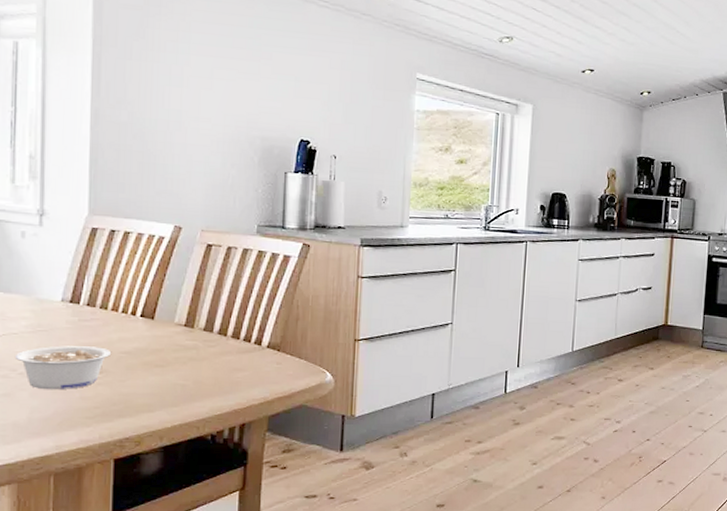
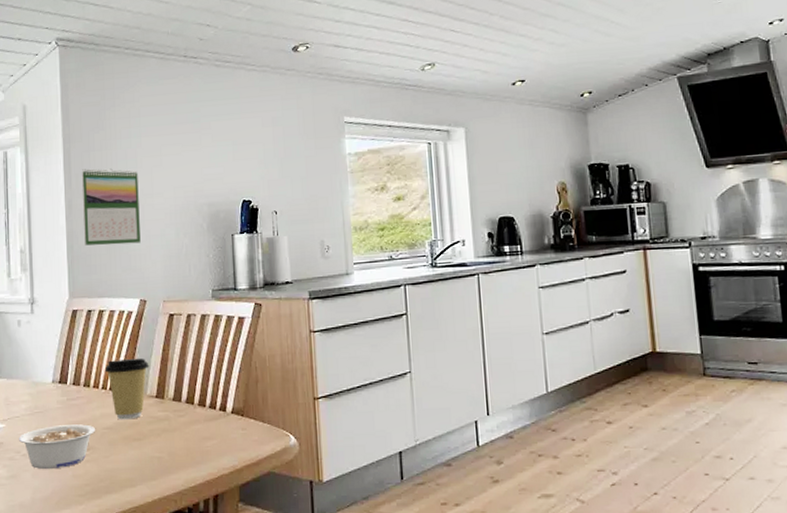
calendar: none [112,77,183,167] -> present [81,168,141,246]
coffee cup: none [126,284,180,346] -> present [104,358,150,420]

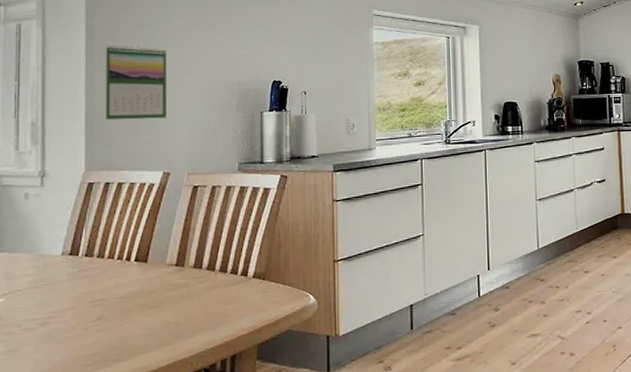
legume: present [18,424,95,470] -> none [19,294,108,342]
coffee cup: present [104,358,150,420] -> none [121,228,170,289]

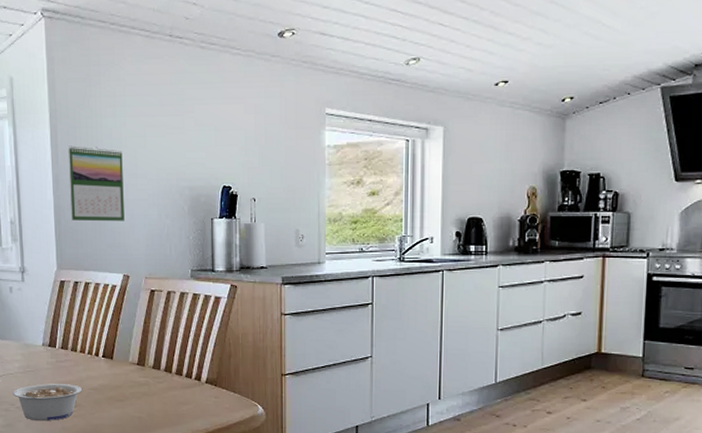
legume: none [19,294,108,342] -> present [12,384,82,422]

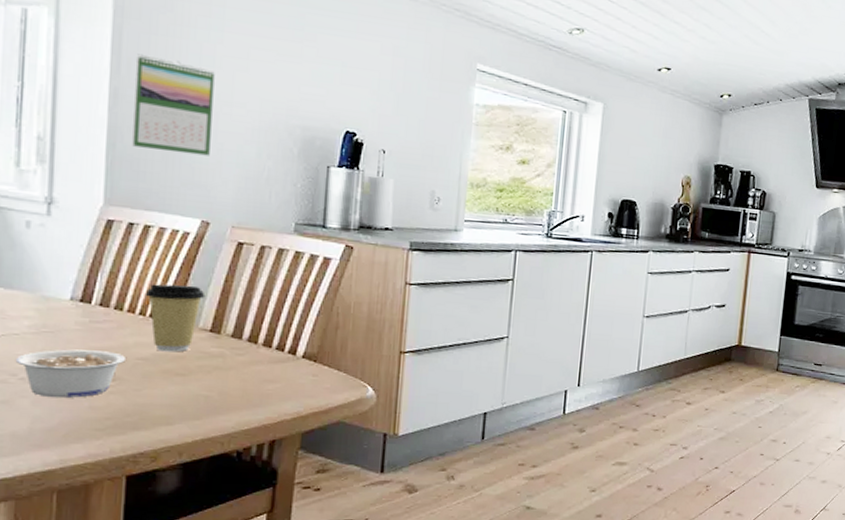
coffee cup: none [90,328,132,383] -> present [144,284,206,352]

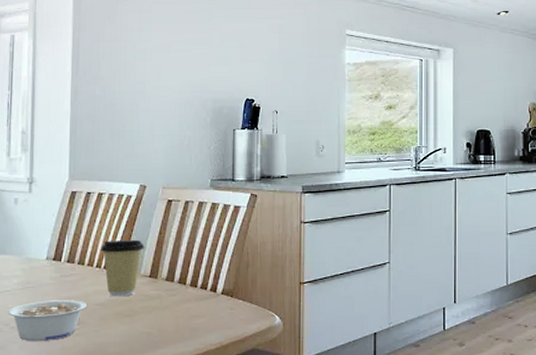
calendar: present [132,54,215,156] -> none [88,58,146,132]

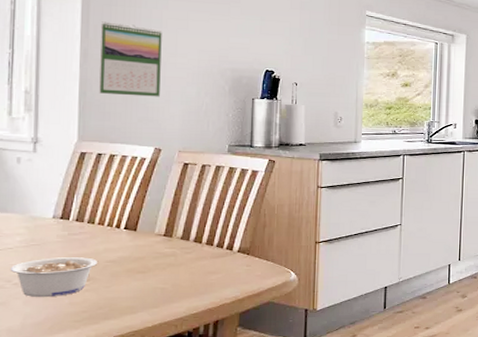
calendar: none [88,58,146,132] -> present [99,21,162,97]
coffee cup: present [100,239,145,297] -> none [111,200,160,255]

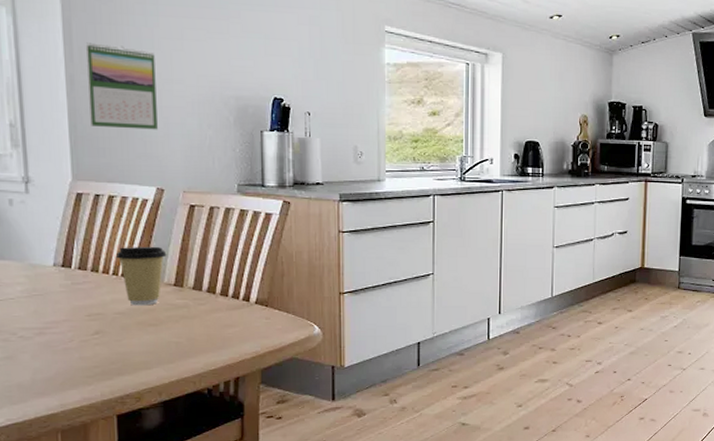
legume: present [10,257,97,298] -> none [13,309,105,352]
coffee cup: none [111,200,160,255] -> present [115,246,167,306]

